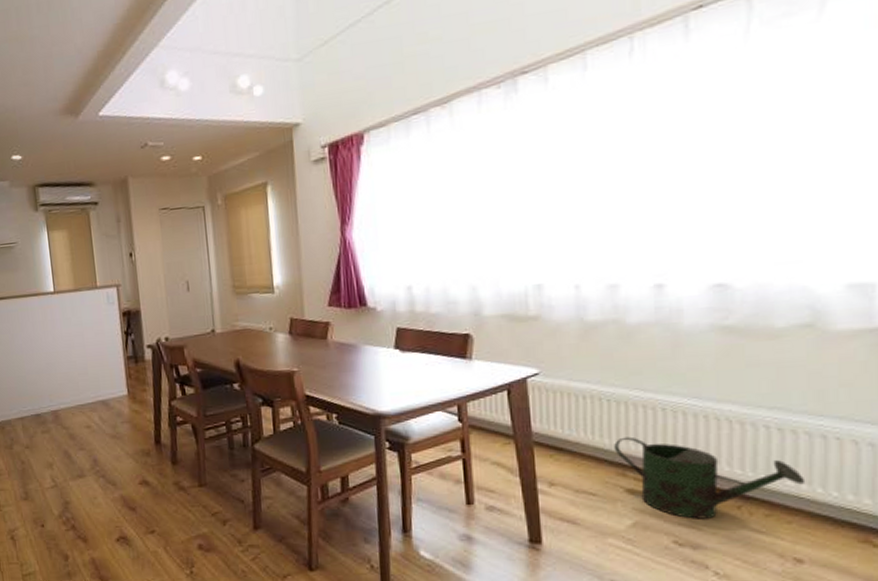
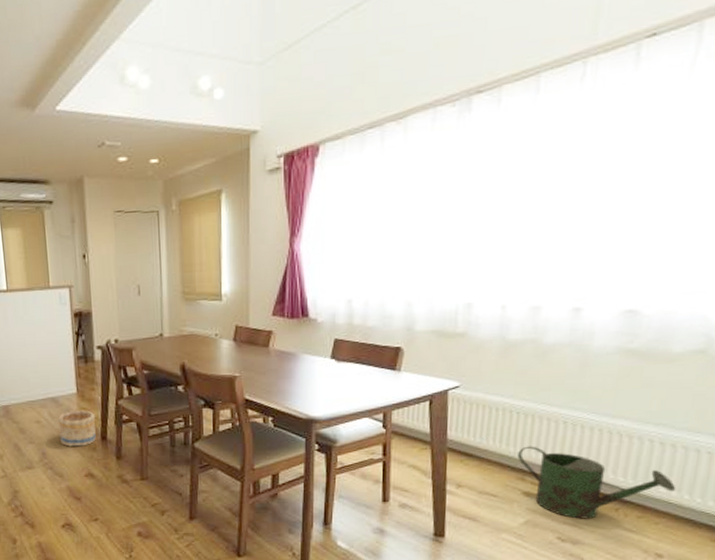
basket: none [109,412,150,452] -> present [58,410,96,447]

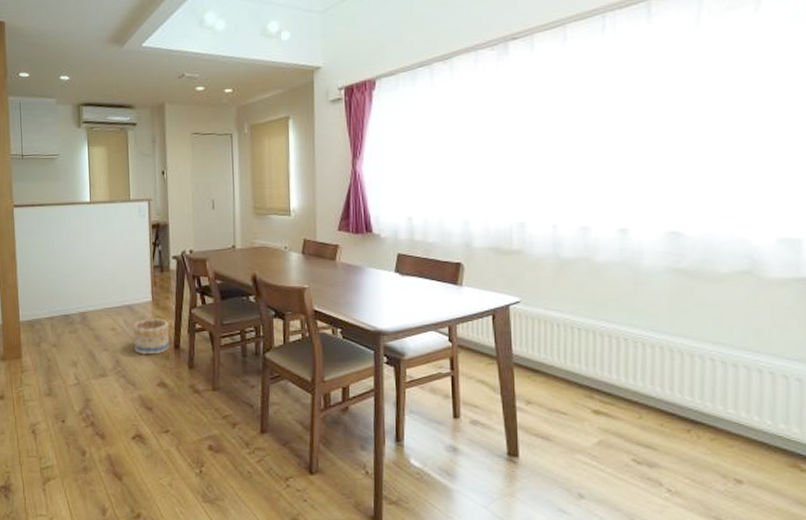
watering can: present [517,446,676,519] -> none [583,362,745,440]

